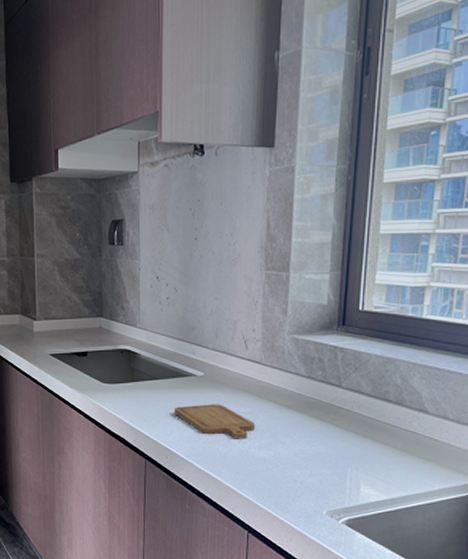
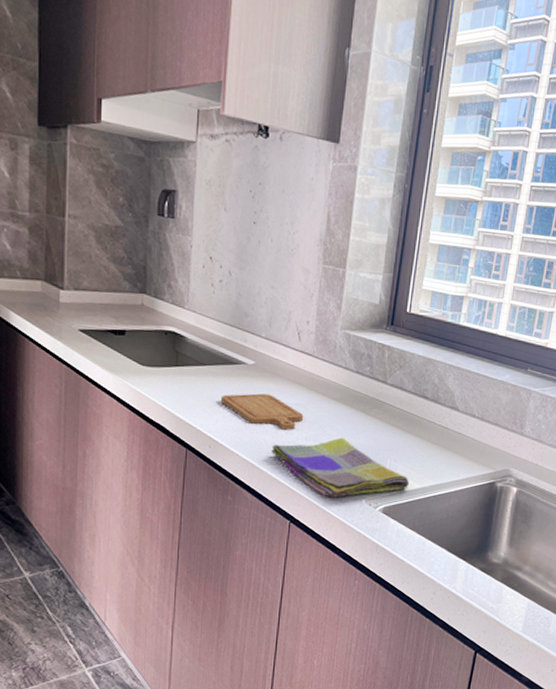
dish towel: none [225,445,374,508] -> present [271,437,409,498]

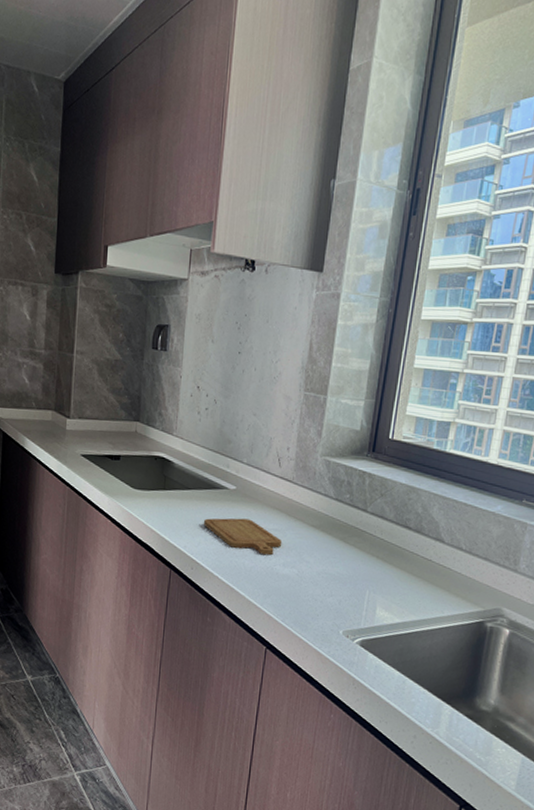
dish towel: present [271,437,409,498] -> none [250,565,389,627]

